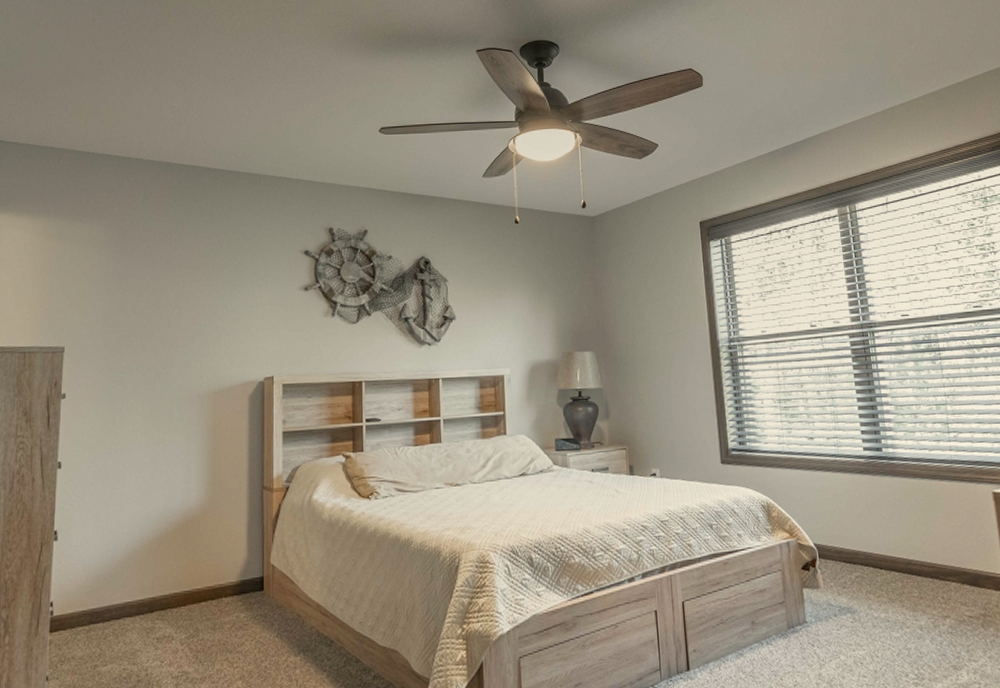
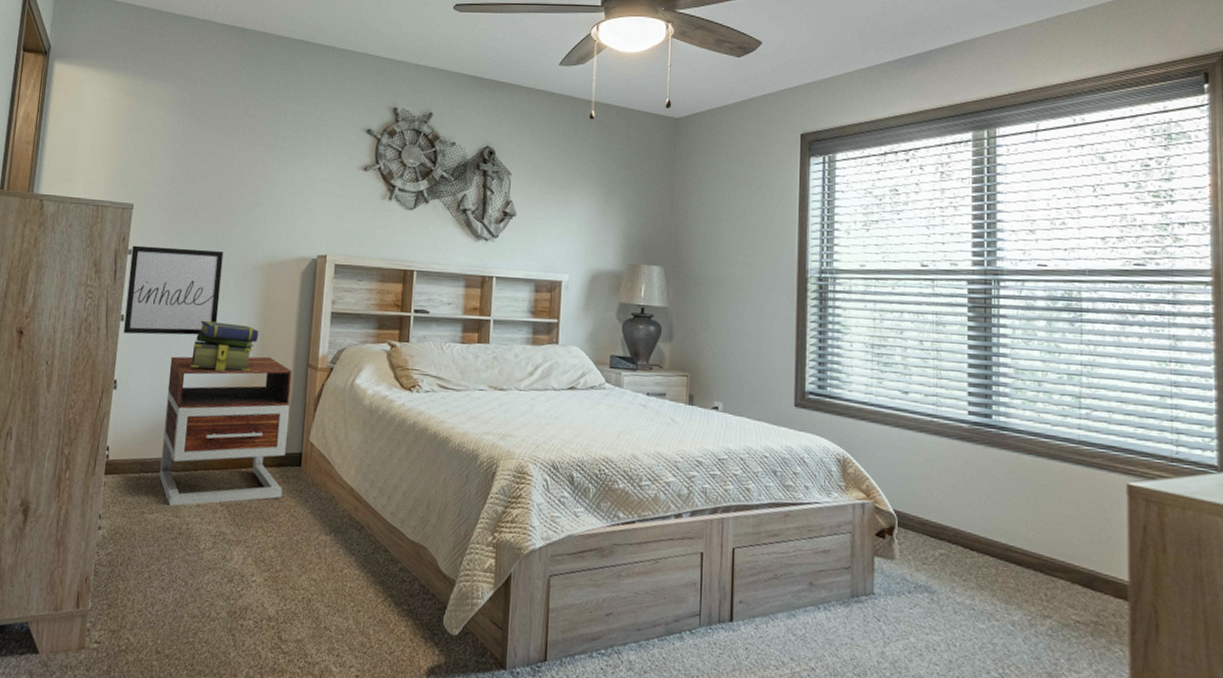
wall art: none [62,384,166,482] -> present [123,245,224,336]
nightstand: none [112,484,247,654] -> present [159,356,292,506]
stack of books: none [138,455,210,507] -> present [191,320,259,371]

